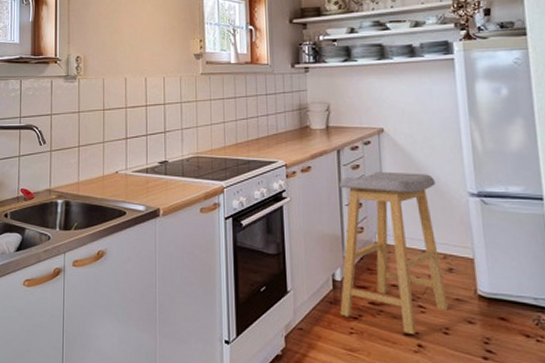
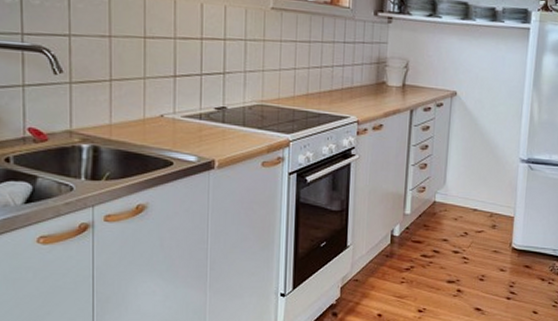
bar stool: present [338,171,448,335] -> none [394,134,494,282]

